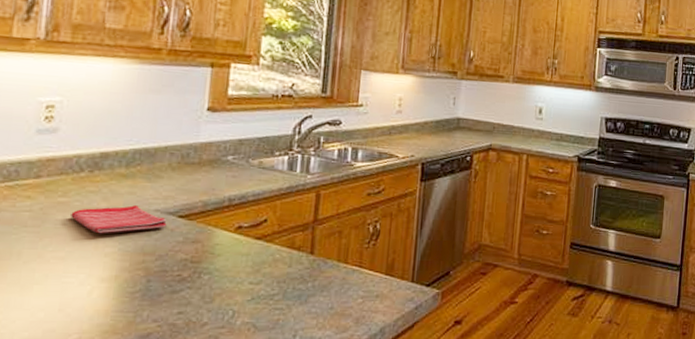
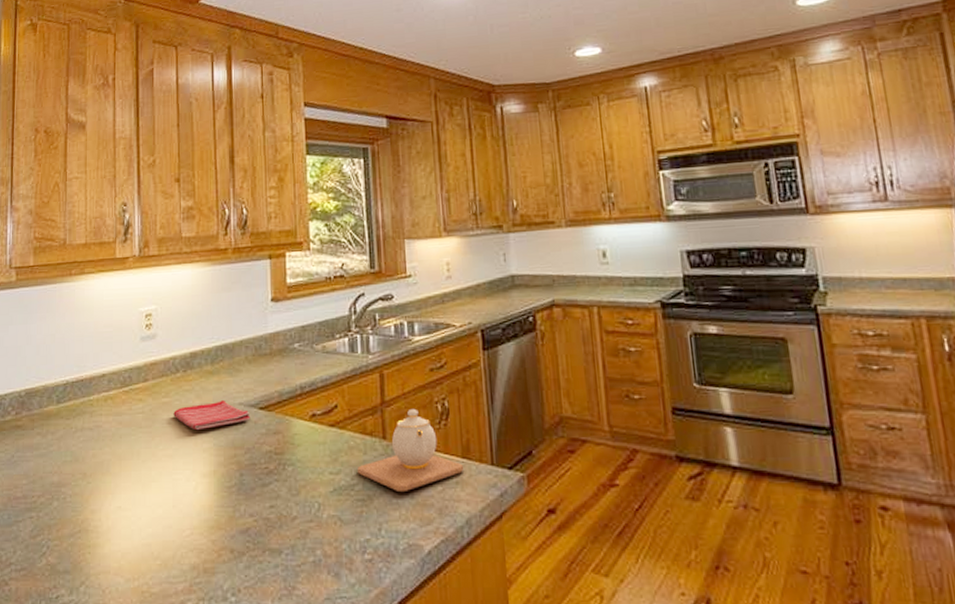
teapot: none [278,228,386,303] -> present [356,408,464,493]

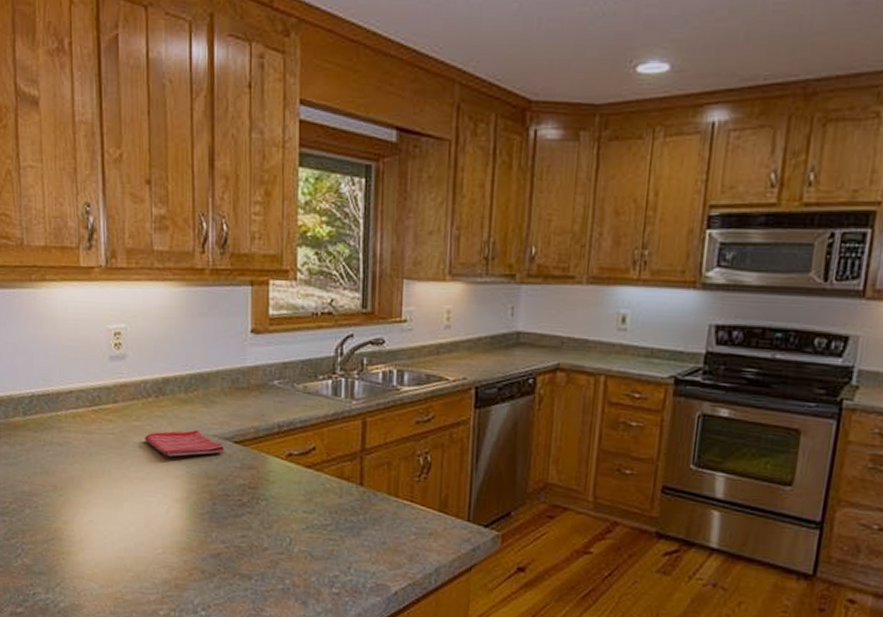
teapot: present [356,408,464,493] -> none [330,458,440,537]

